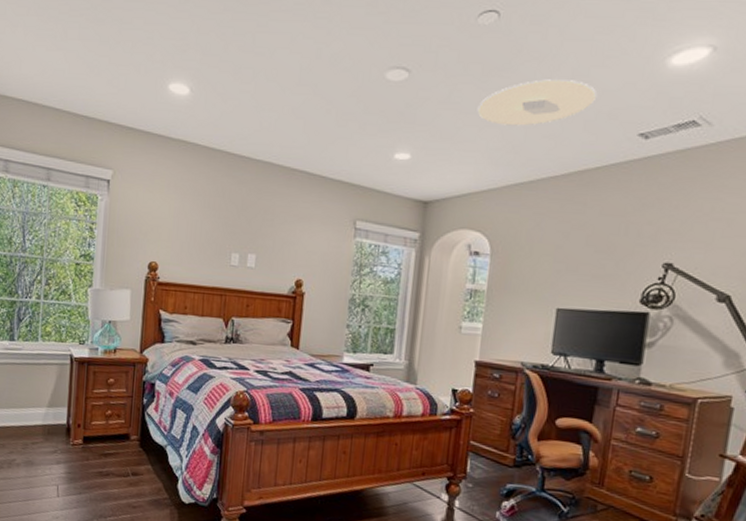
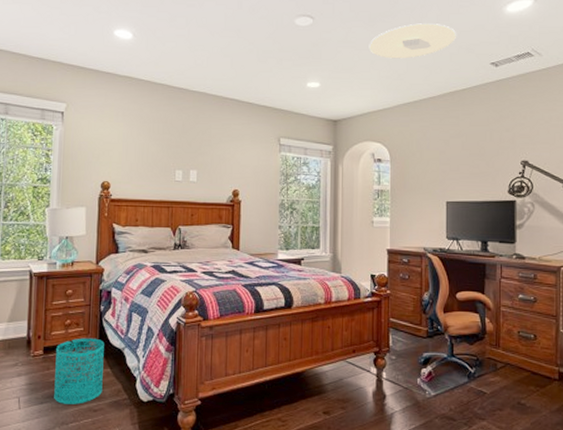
wastebasket: none [93,430,146,499] -> present [54,338,104,404]

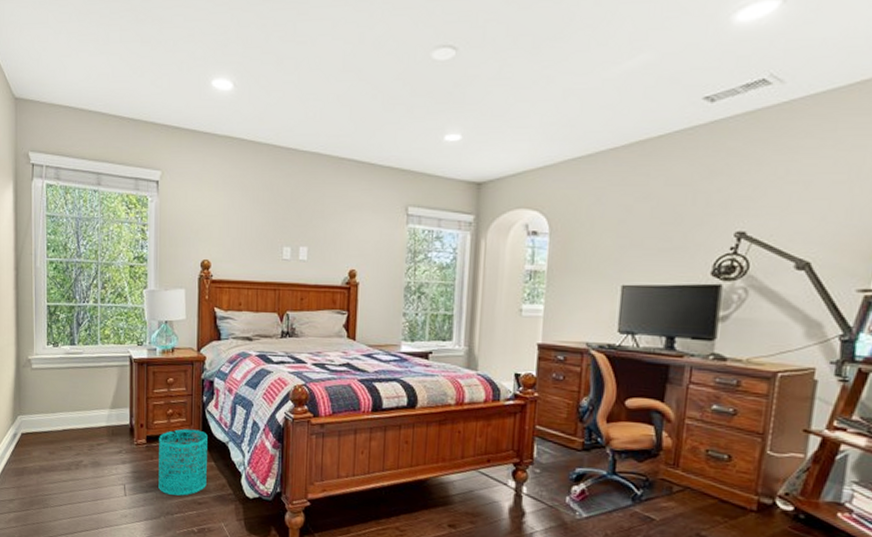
ceiling light: present [368,23,456,59] -> none [529,45,656,98]

